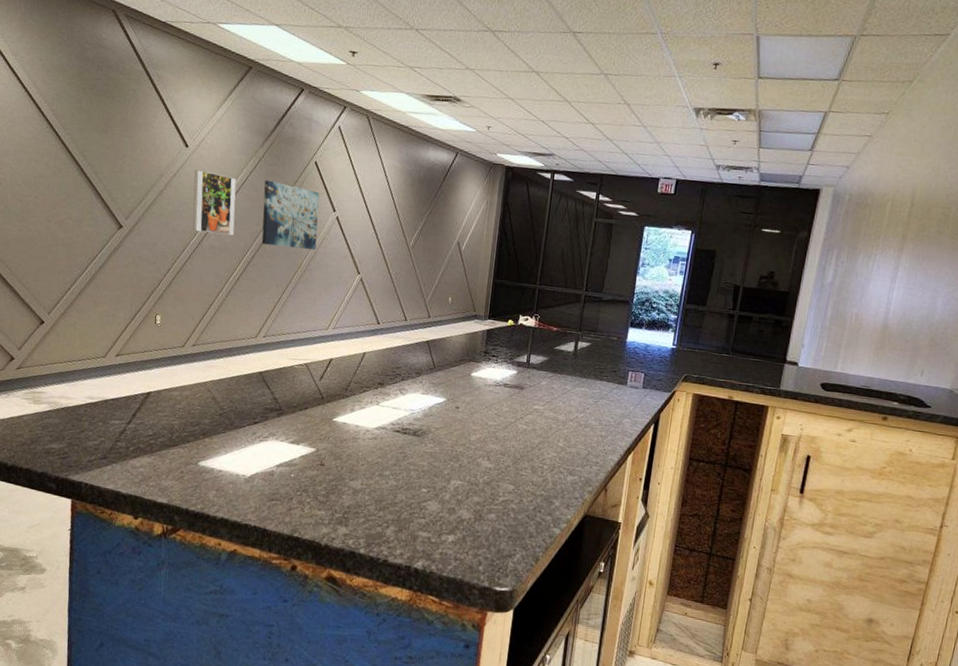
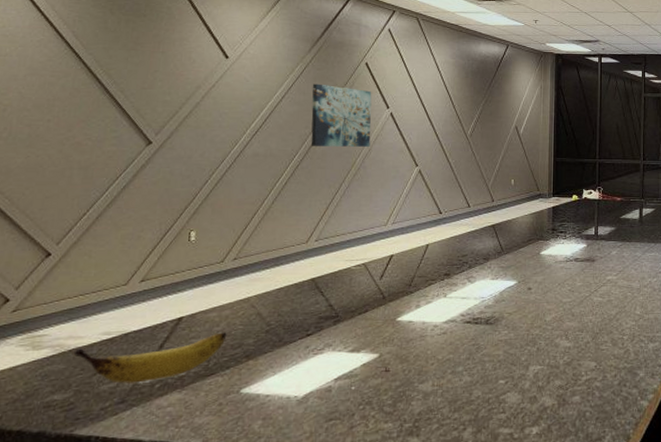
banana: none [65,407,187,444] -> present [73,332,227,384]
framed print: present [193,170,237,236] -> none [234,79,282,141]

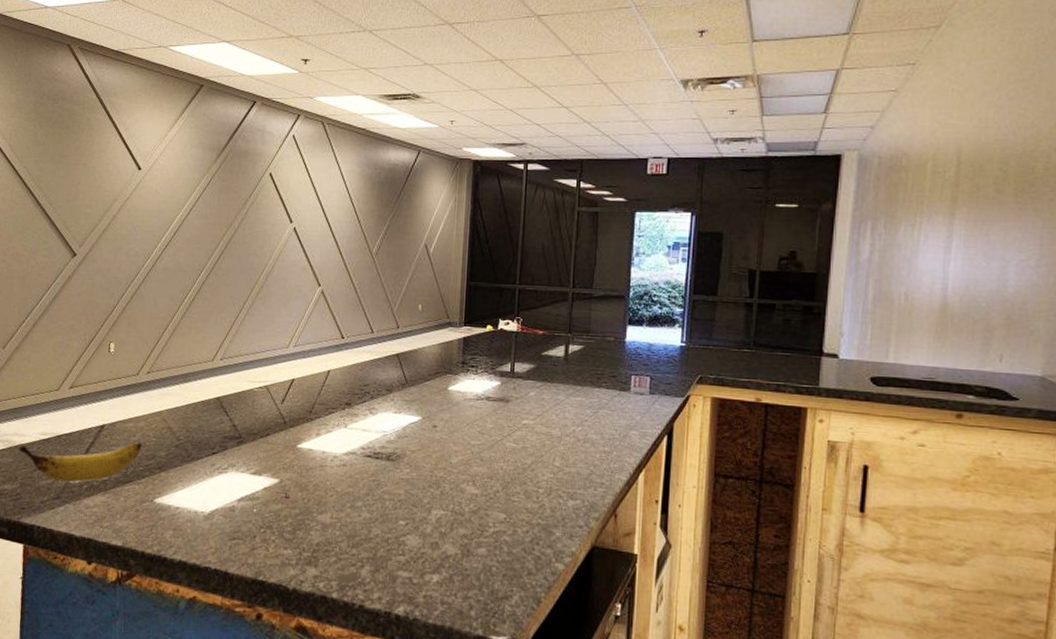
wall art: present [310,83,372,147] -> none [216,196,276,264]

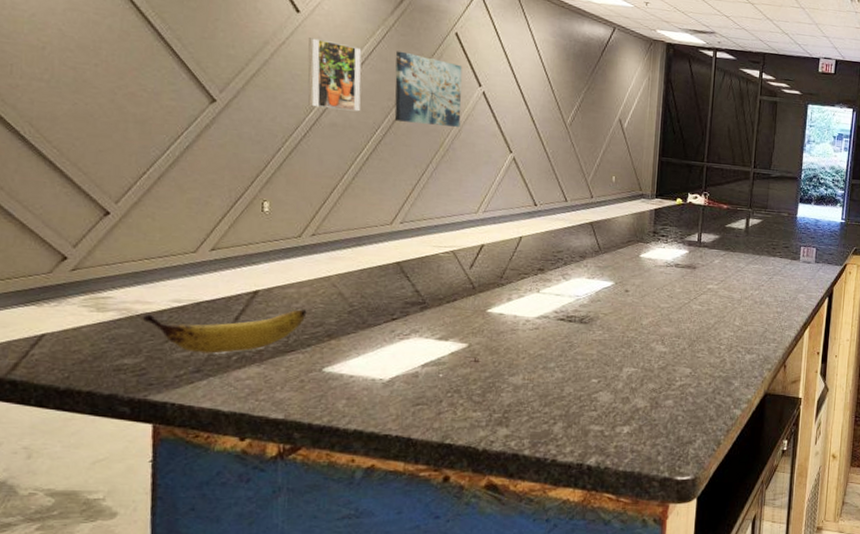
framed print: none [146,192,190,256] -> present [308,38,362,112]
wall art: none [216,196,276,264] -> present [394,51,463,127]

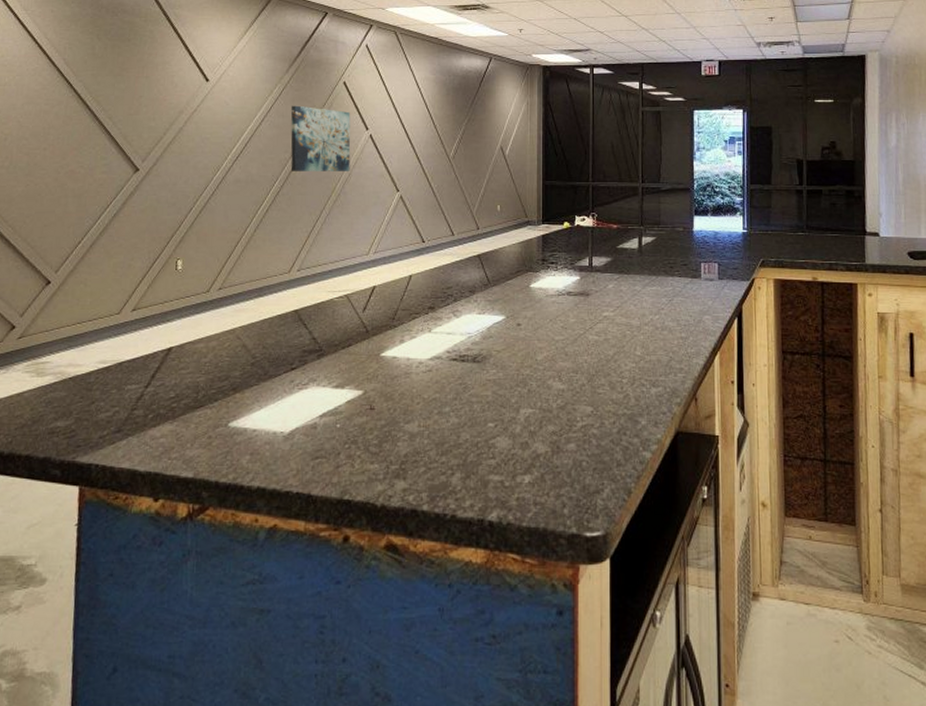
banana: present [142,309,307,353] -> none [73,364,214,413]
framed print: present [308,38,362,112] -> none [215,103,262,166]

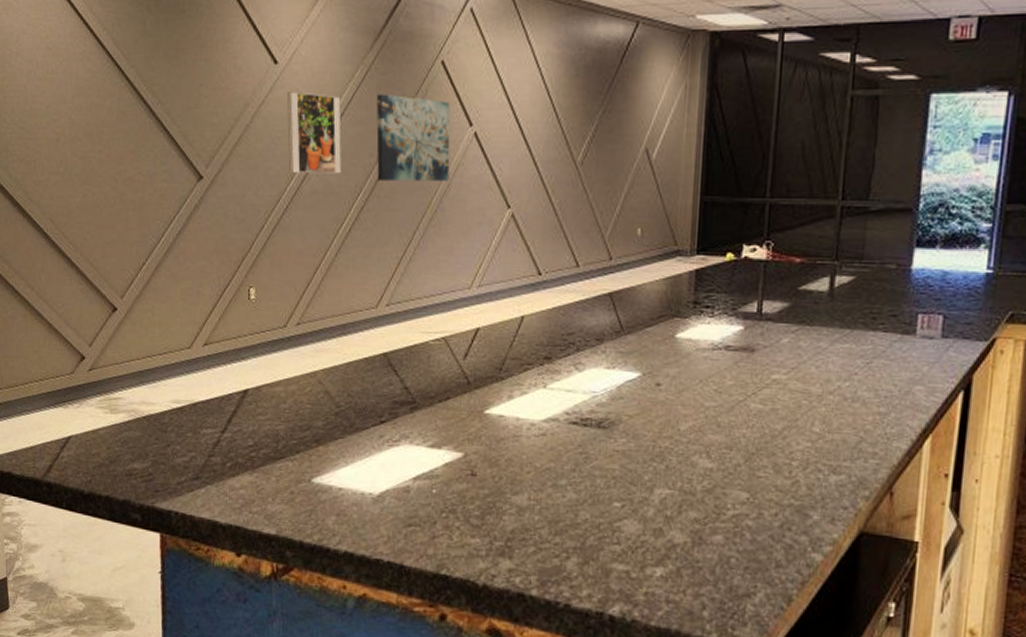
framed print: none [215,103,262,166] -> present [287,92,342,174]

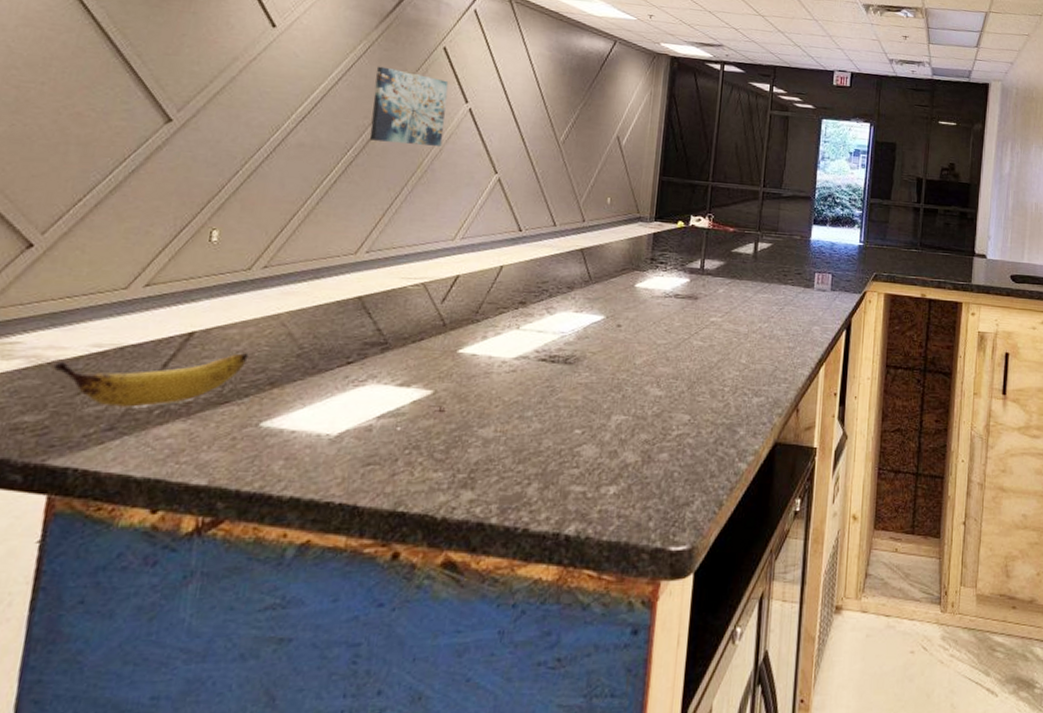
banana: none [147,410,295,459] -> present [53,353,249,407]
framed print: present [287,92,342,174] -> none [275,53,340,131]

